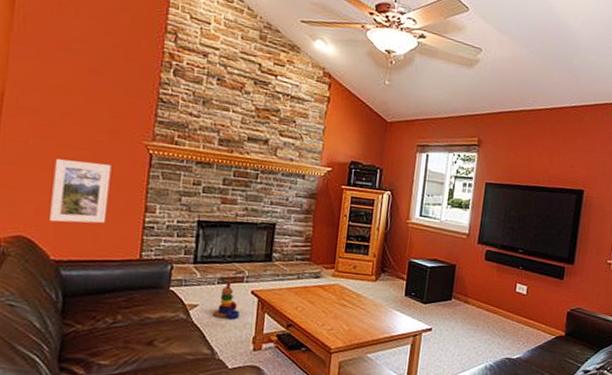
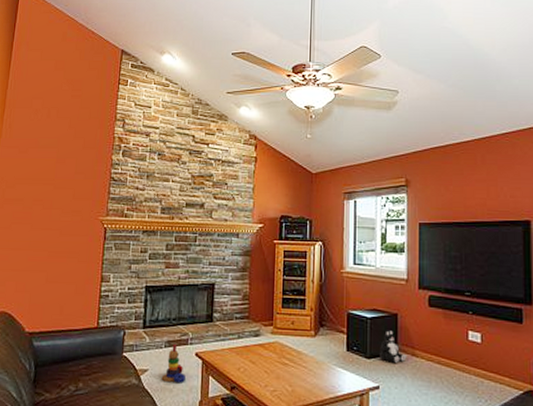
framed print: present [50,159,112,224] -> none [26,240,74,297]
plush toy: none [435,279,460,308] -> present [380,330,407,363]

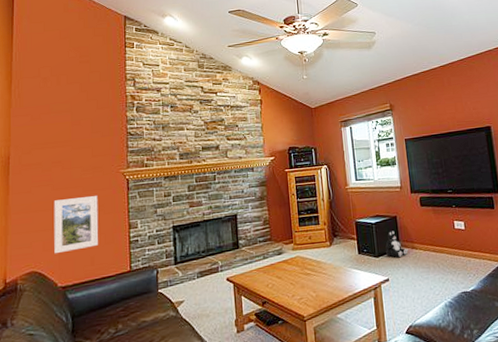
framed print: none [26,240,74,297] -> present [54,196,99,254]
stacking toy: present [161,343,185,383] -> none [197,273,220,309]

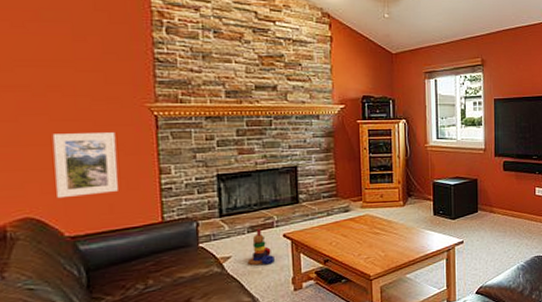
stacking toy: none [197,273,220,309] -> present [247,228,274,266]
plush toy: present [385,231,409,258] -> none [463,193,486,220]

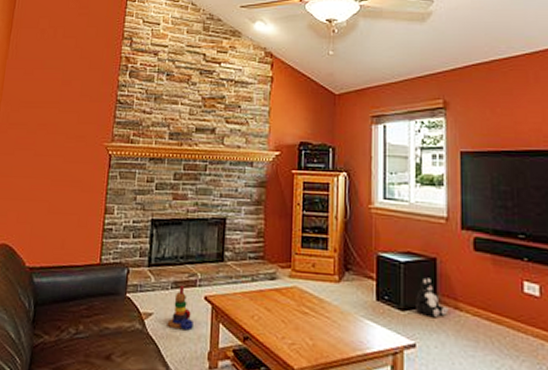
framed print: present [52,133,118,199] -> none [27,167,78,229]
plush toy: none [463,193,486,220] -> present [416,277,449,317]

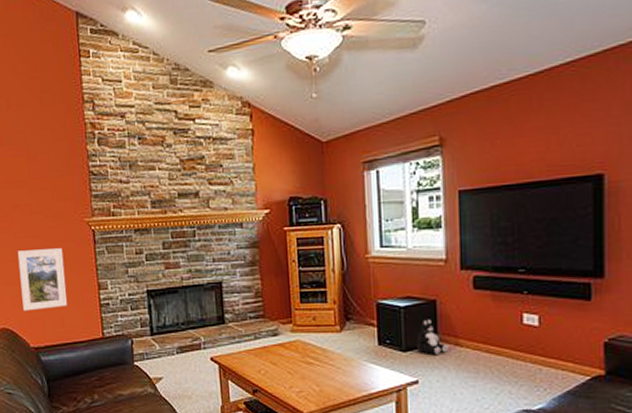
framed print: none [27,167,78,229] -> present [17,248,67,312]
stacking toy: present [167,285,193,331] -> none [177,349,203,390]

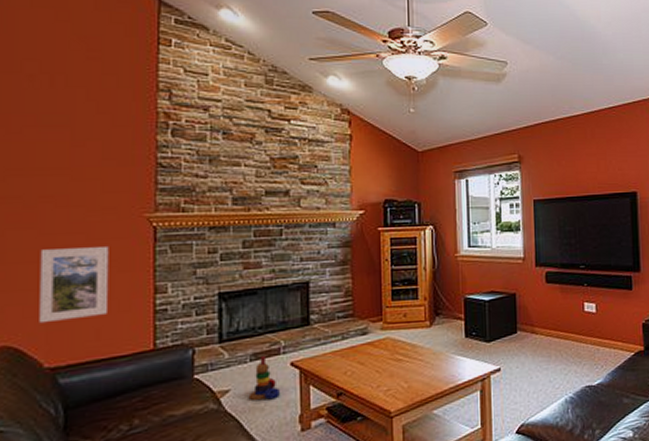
stacking toy: none [177,349,203,390] -> present [248,355,280,401]
plush toy: present [417,319,450,354] -> none [499,311,527,343]

